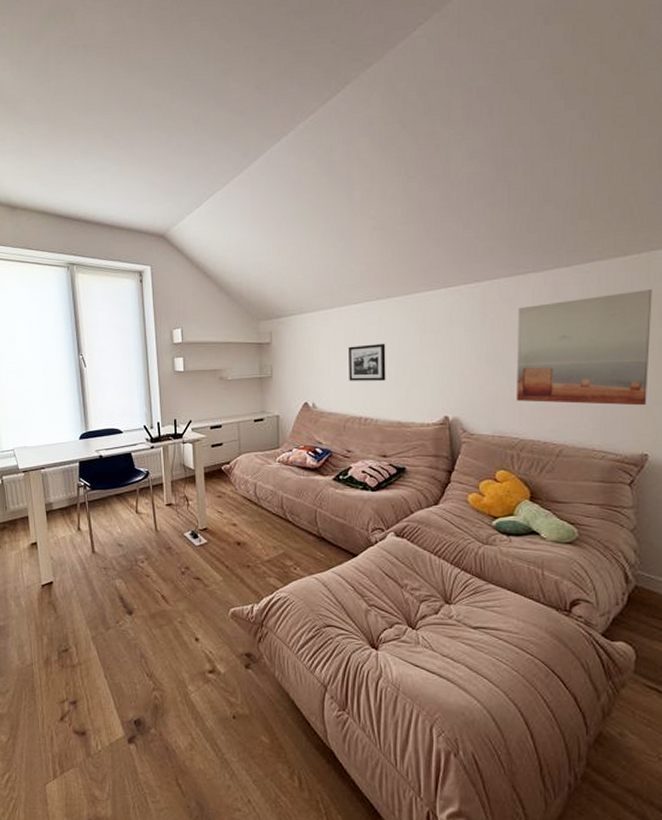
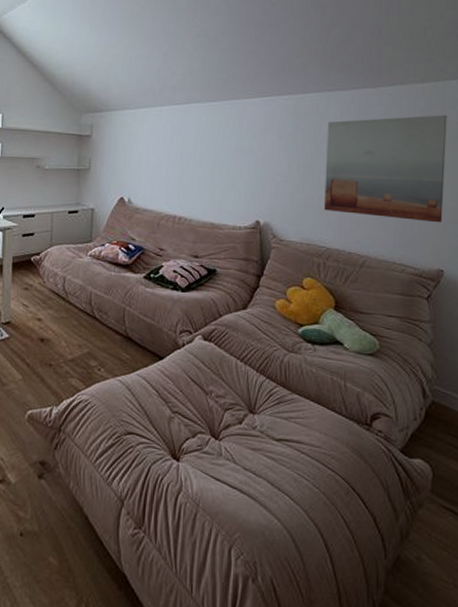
picture frame: present [349,343,386,381] -> none [165,144,203,181]

